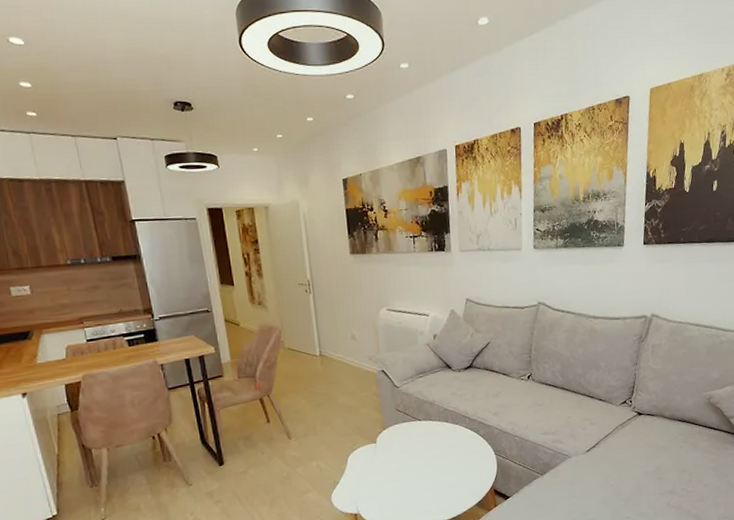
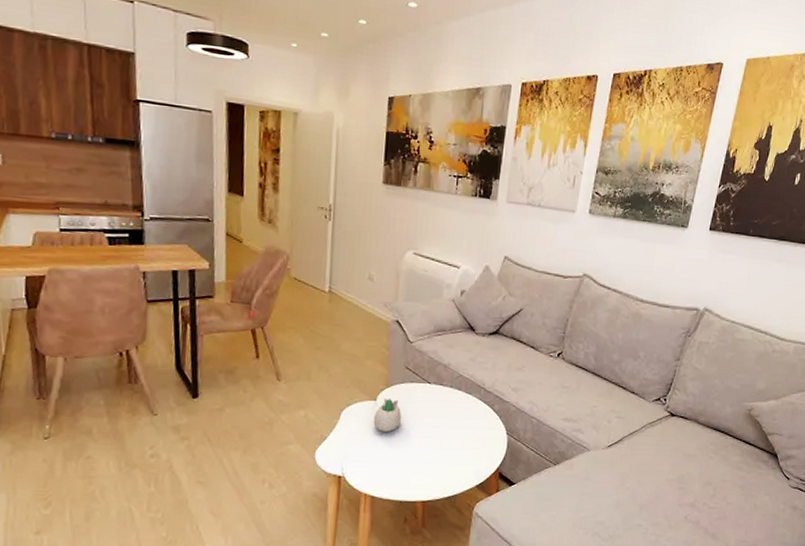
succulent planter: none [376,439,400,470] -> present [373,399,401,432]

